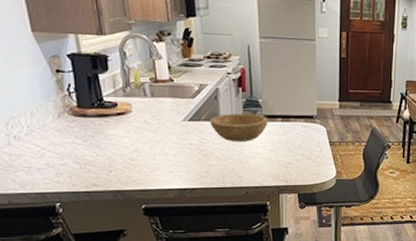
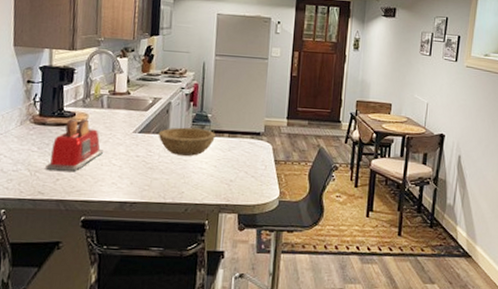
toaster: none [95,108,154,162] -> present [45,118,103,171]

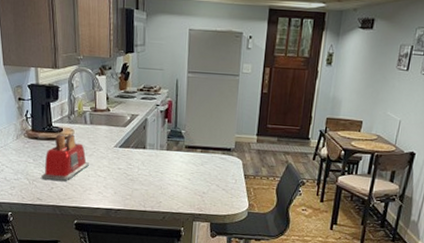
bowl: present [158,127,215,156] -> none [136,142,189,169]

